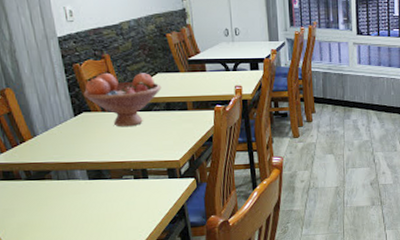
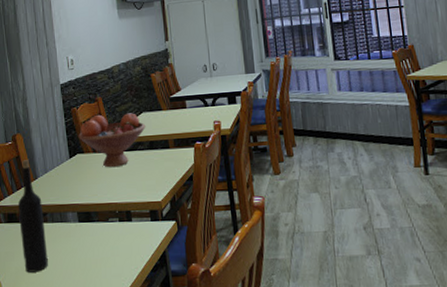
wine bottle: none [14,116,56,228] -> present [17,160,48,273]

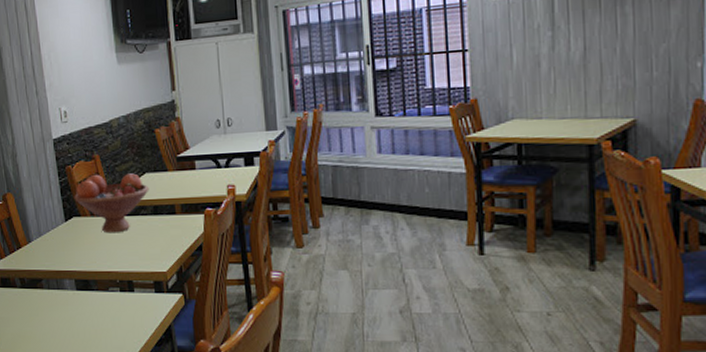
wine bottle: present [17,160,48,273] -> none [11,221,45,340]

